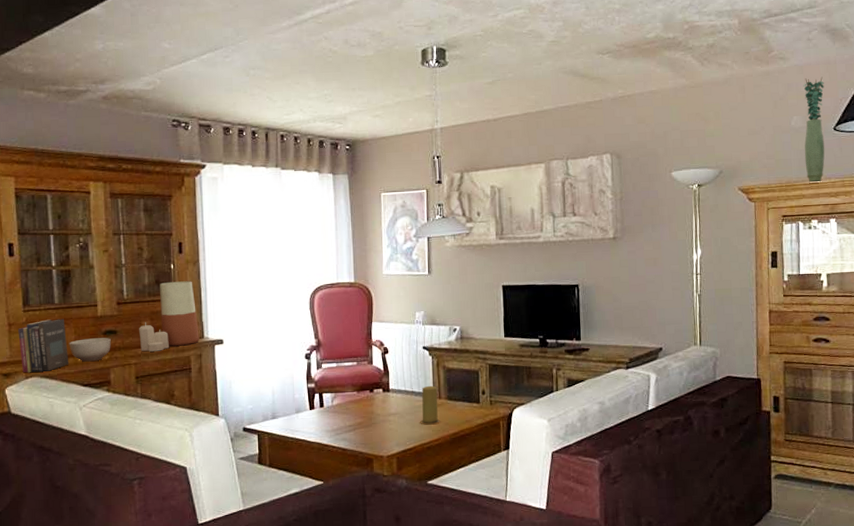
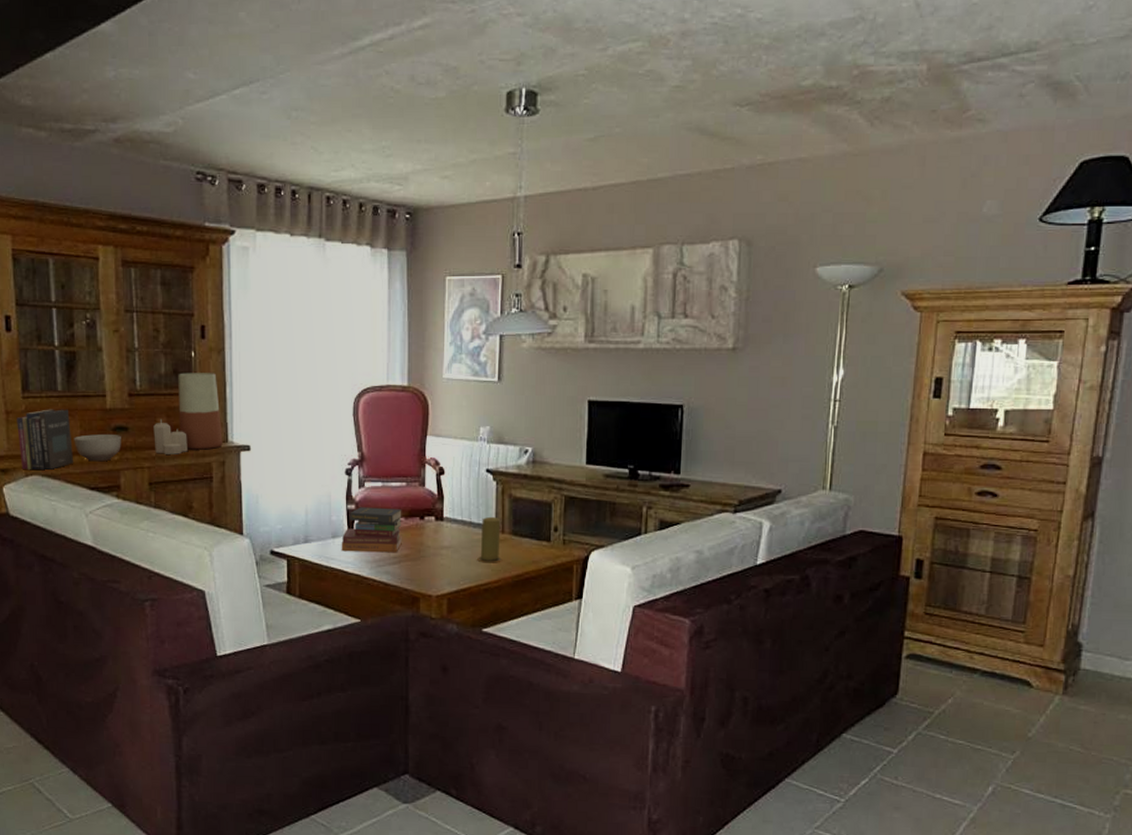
books: none [304,384,356,423] -> present [341,507,402,553]
vase: present [803,76,825,182] -> none [994,147,1034,290]

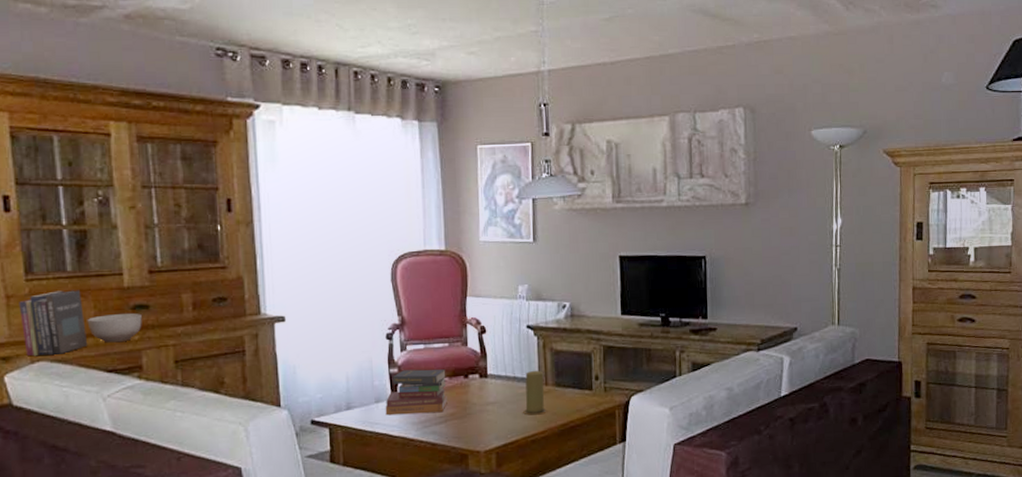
candle: present [153,419,188,455] -> none [178,295,217,331]
vase: present [178,373,223,450] -> none [203,246,255,324]

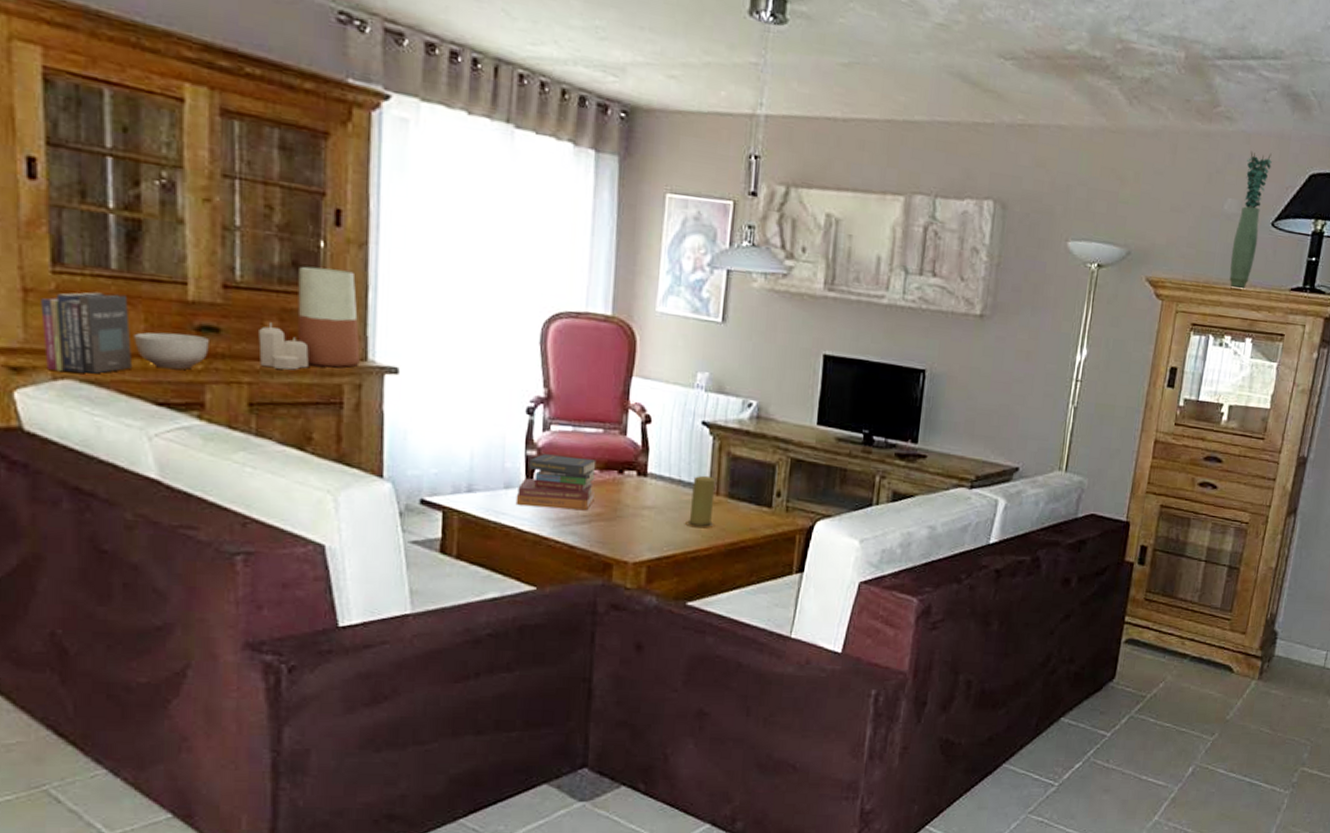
candle: none [178,295,217,331] -> present [258,322,309,370]
vase: none [203,246,255,324] -> present [297,266,360,368]
vase: none [954,28,978,147] -> present [1229,151,1272,289]

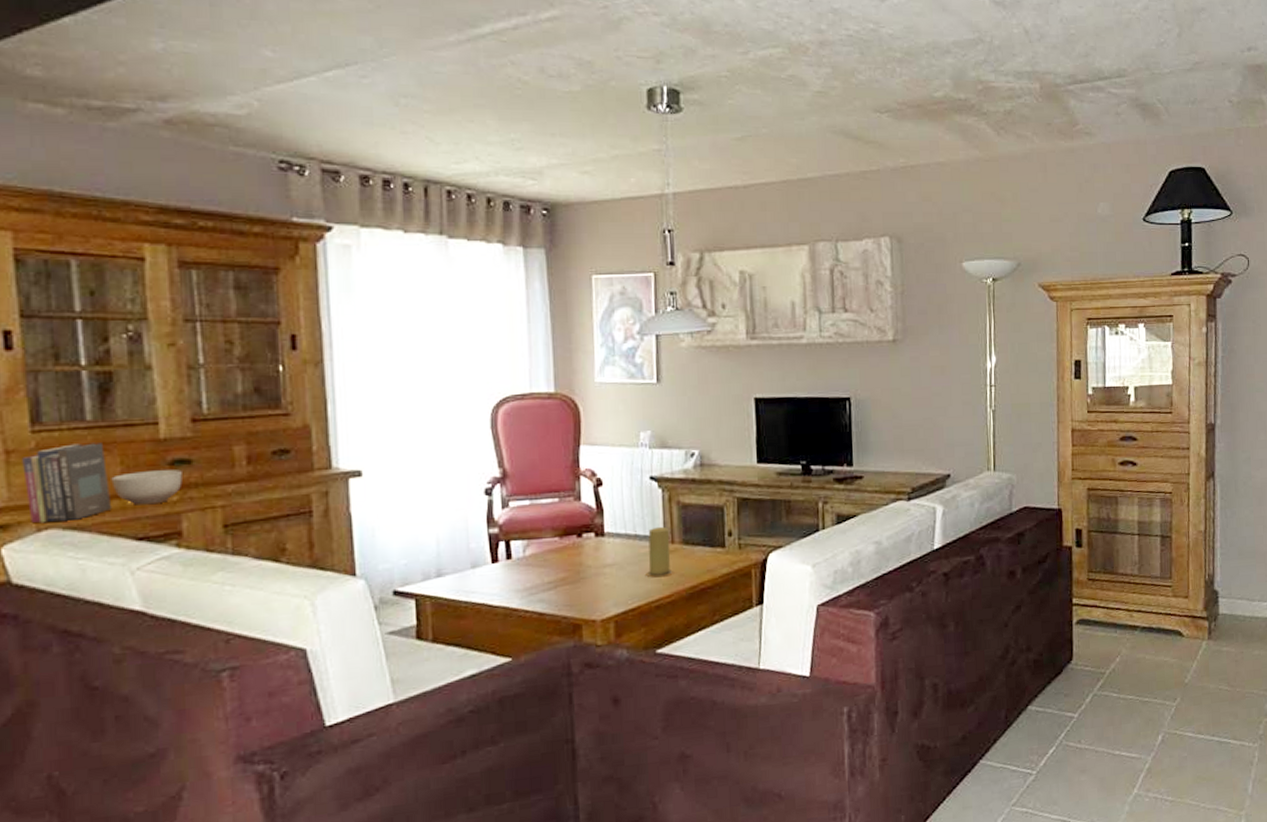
candle: present [258,322,309,370] -> none [228,447,277,489]
vase: present [297,266,360,368] -> none [261,389,325,481]
books: present [515,454,597,511] -> none [483,528,557,581]
vase: present [1229,151,1272,289] -> none [1111,158,1134,281]

